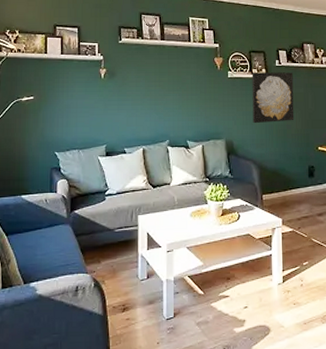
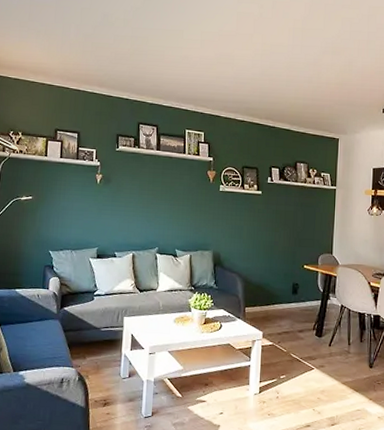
wall art: present [252,72,294,124] -> none [241,188,284,238]

